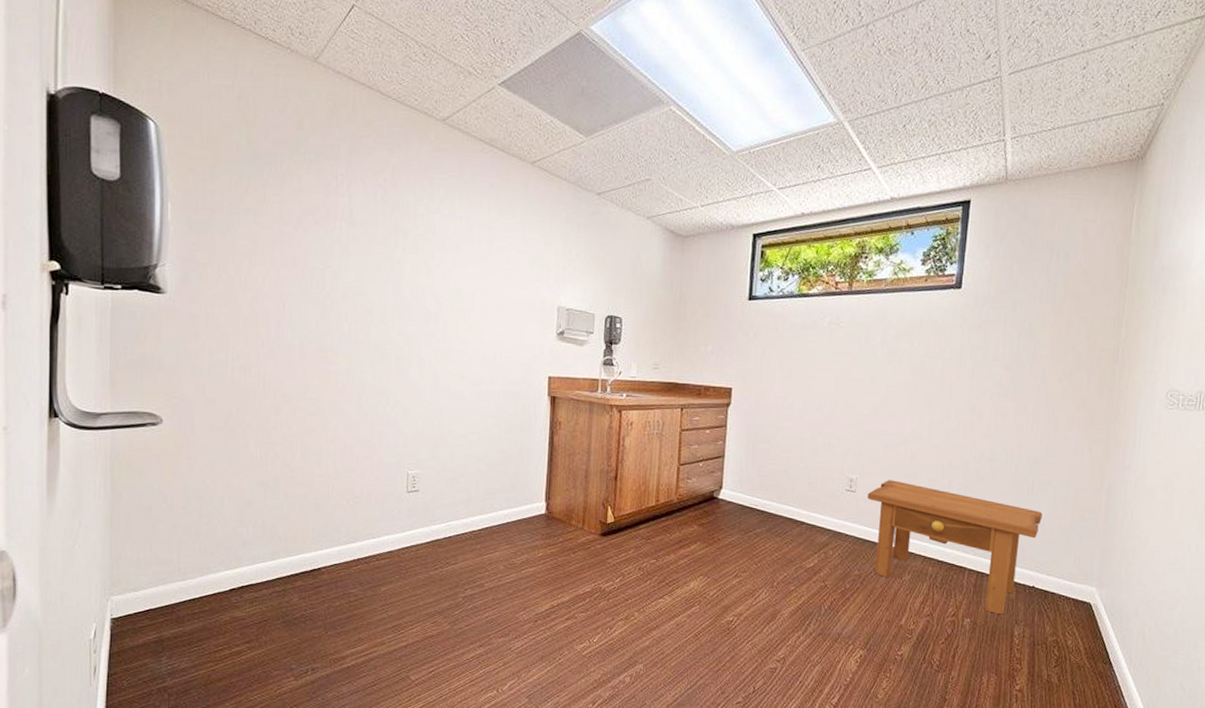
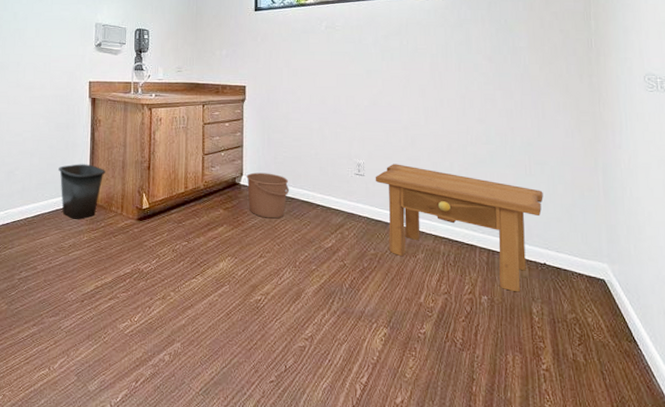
waste bin: none [510,471,565,534] -> present [58,164,105,219]
bucket: none [725,486,773,536] -> present [246,172,289,219]

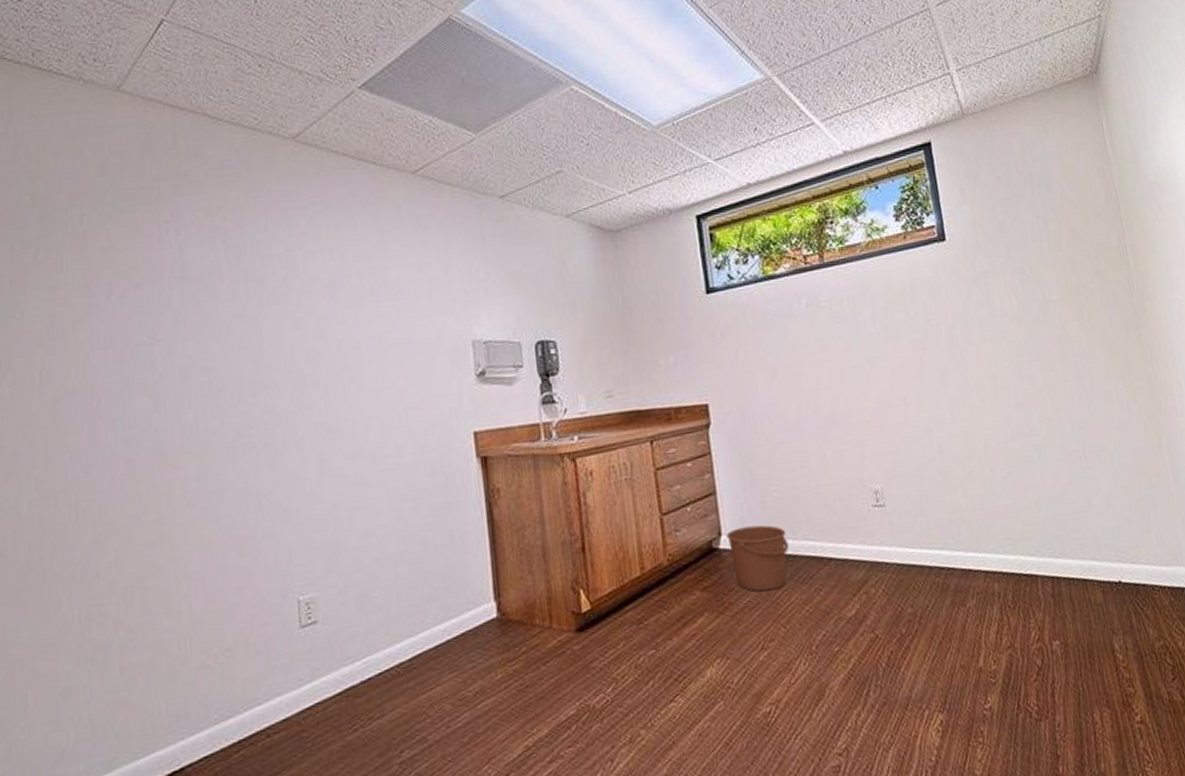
waste bin: present [58,164,105,219] -> none [442,560,518,650]
side table: present [375,164,543,292] -> none [899,481,1107,627]

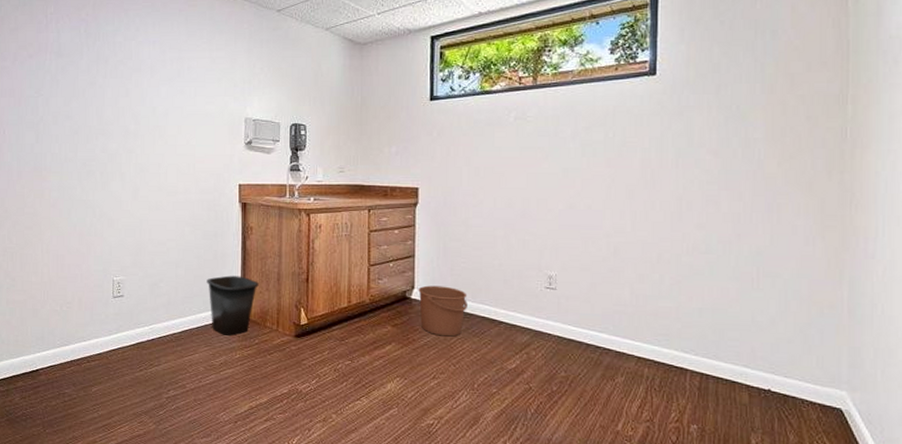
waste bin: none [442,560,518,650] -> present [207,275,259,336]

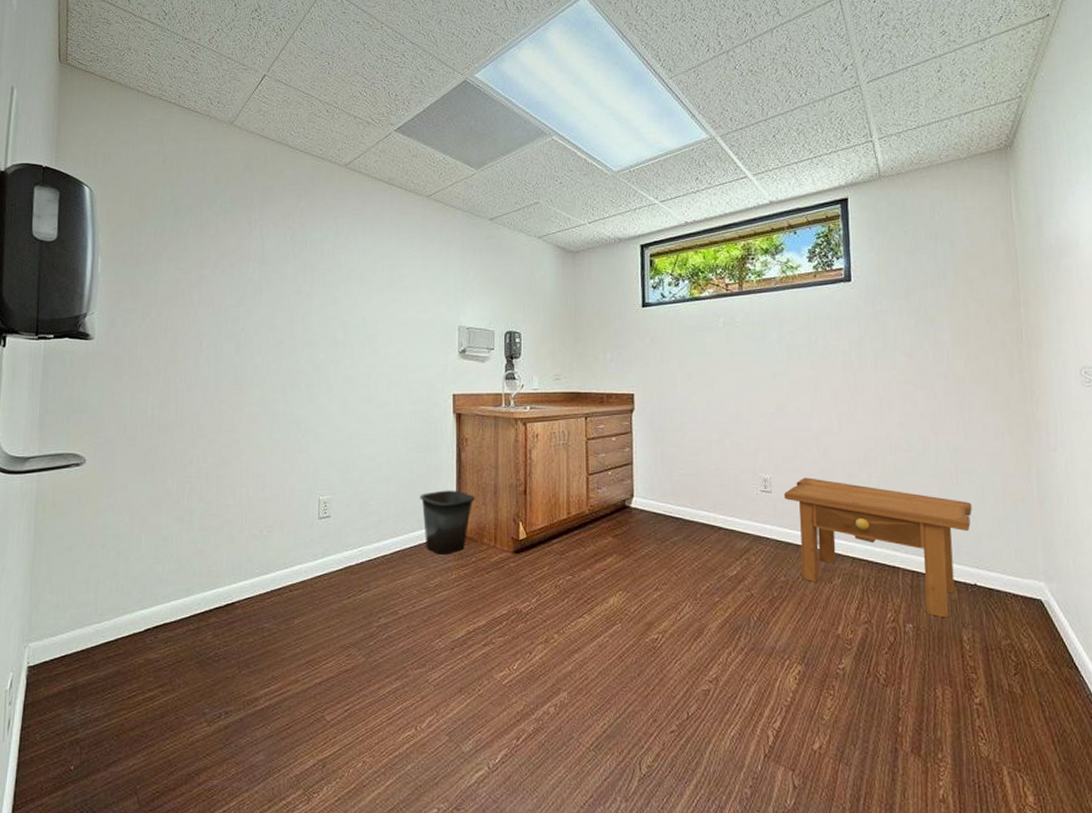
bucket: present [418,285,467,337] -> none [637,493,687,545]
side table: none [568,276,772,422] -> present [783,477,972,618]

